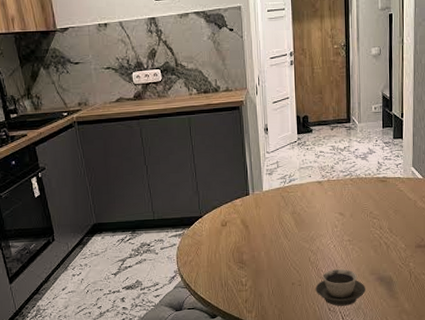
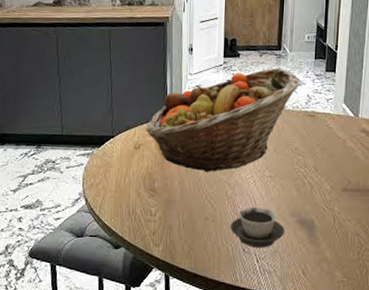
fruit basket: none [231,139,371,242] -> present [146,68,301,172]

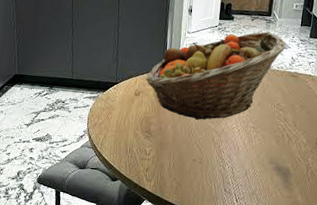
cup: present [230,207,284,248] -> none [214,153,263,190]

